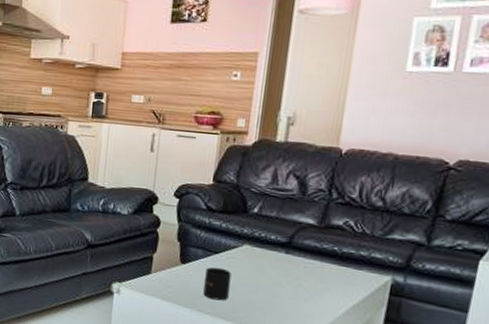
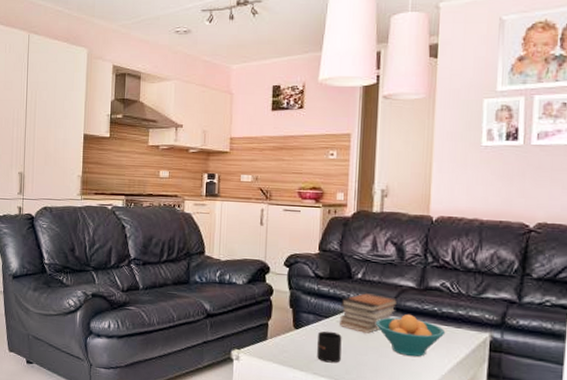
book stack: none [230,228,296,272] -> present [340,292,398,334]
fruit bowl: none [268,253,344,298] -> present [375,315,446,357]

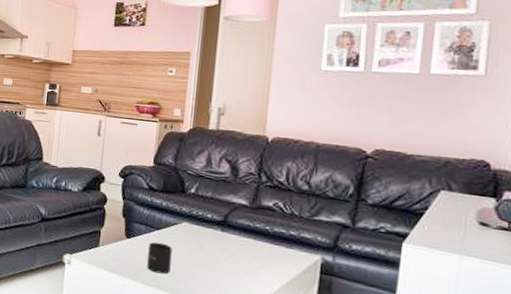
book stack: present [340,292,398,334] -> none [171,207,230,248]
fruit bowl: present [375,315,446,357] -> none [206,231,276,274]

